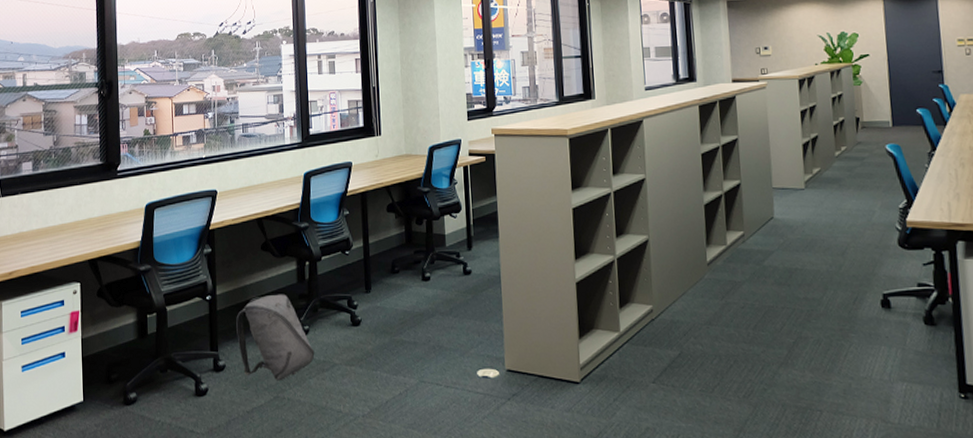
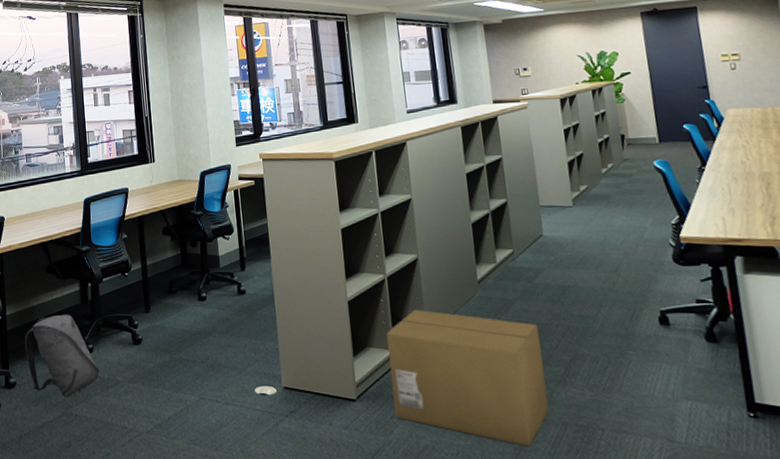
box: none [613,291,770,429] -> present [386,309,549,448]

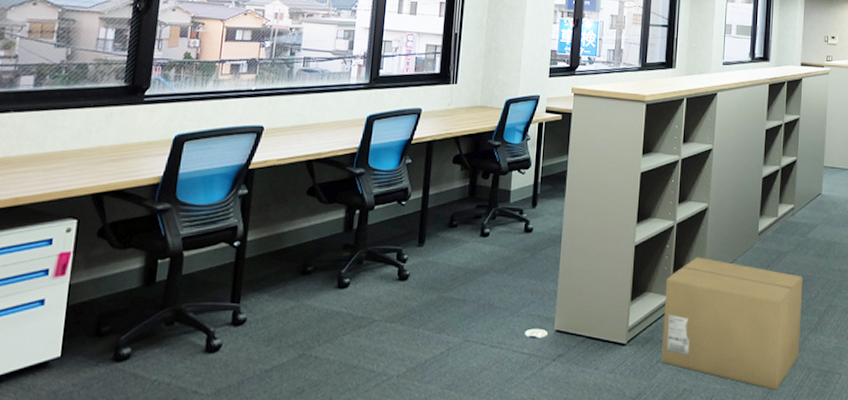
backpack: present [25,314,99,398] -> none [265,243,353,337]

